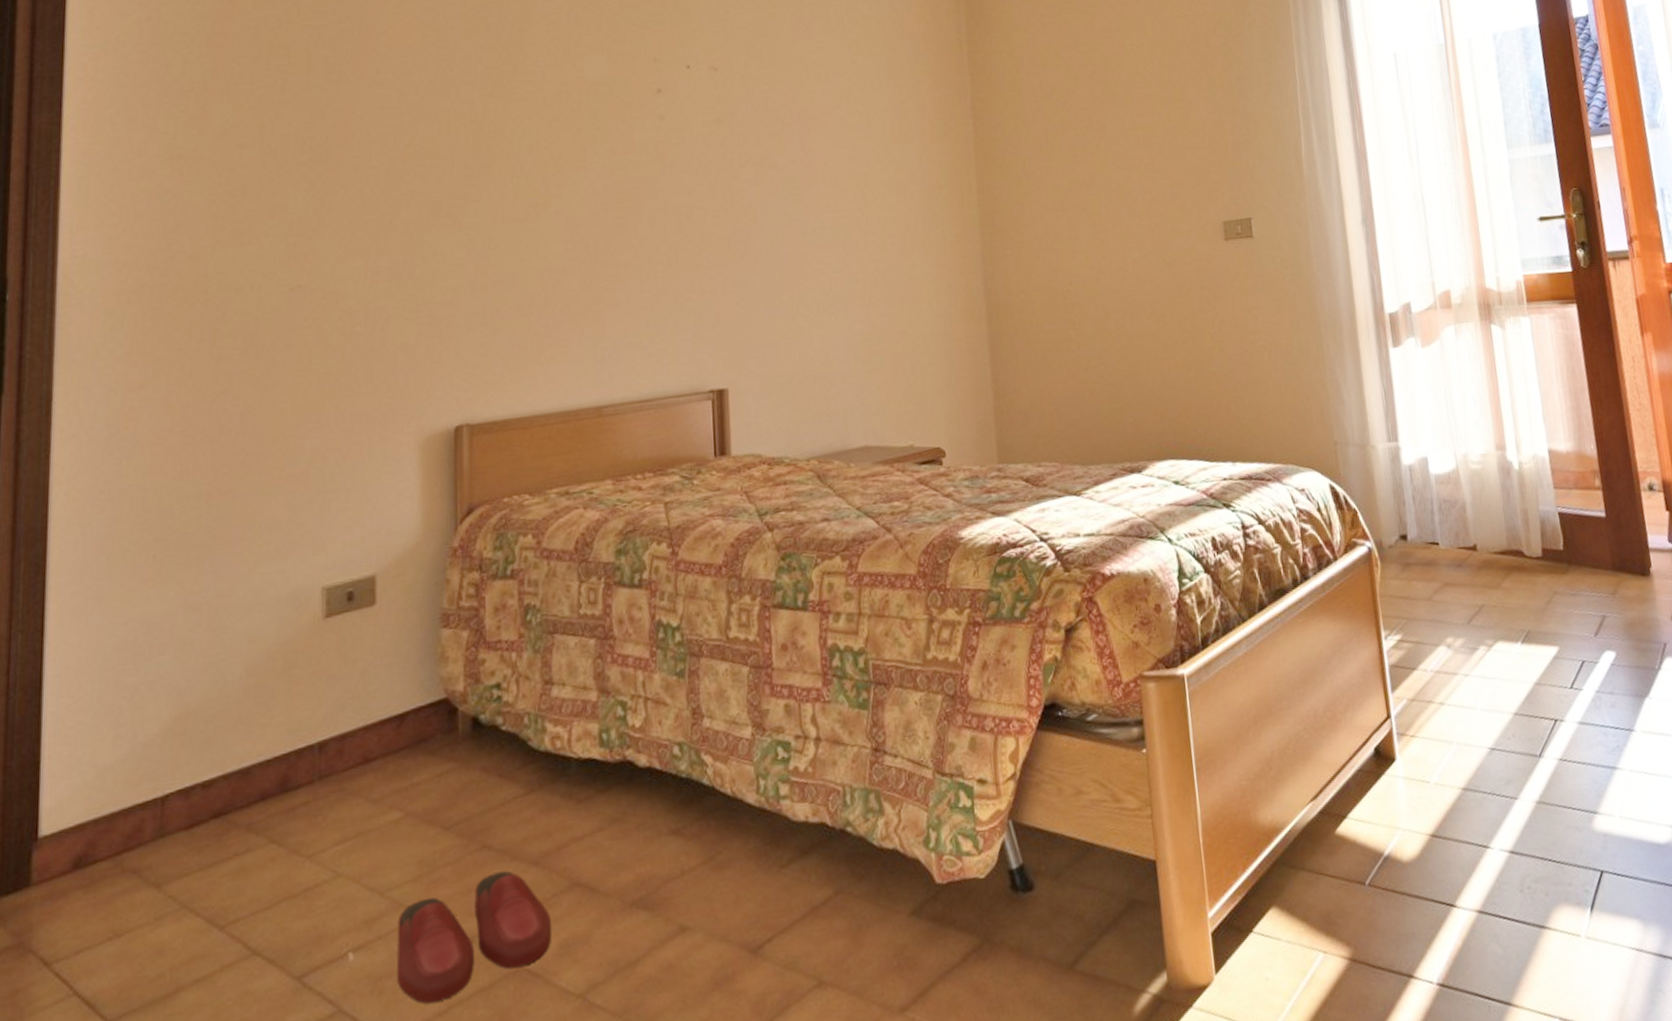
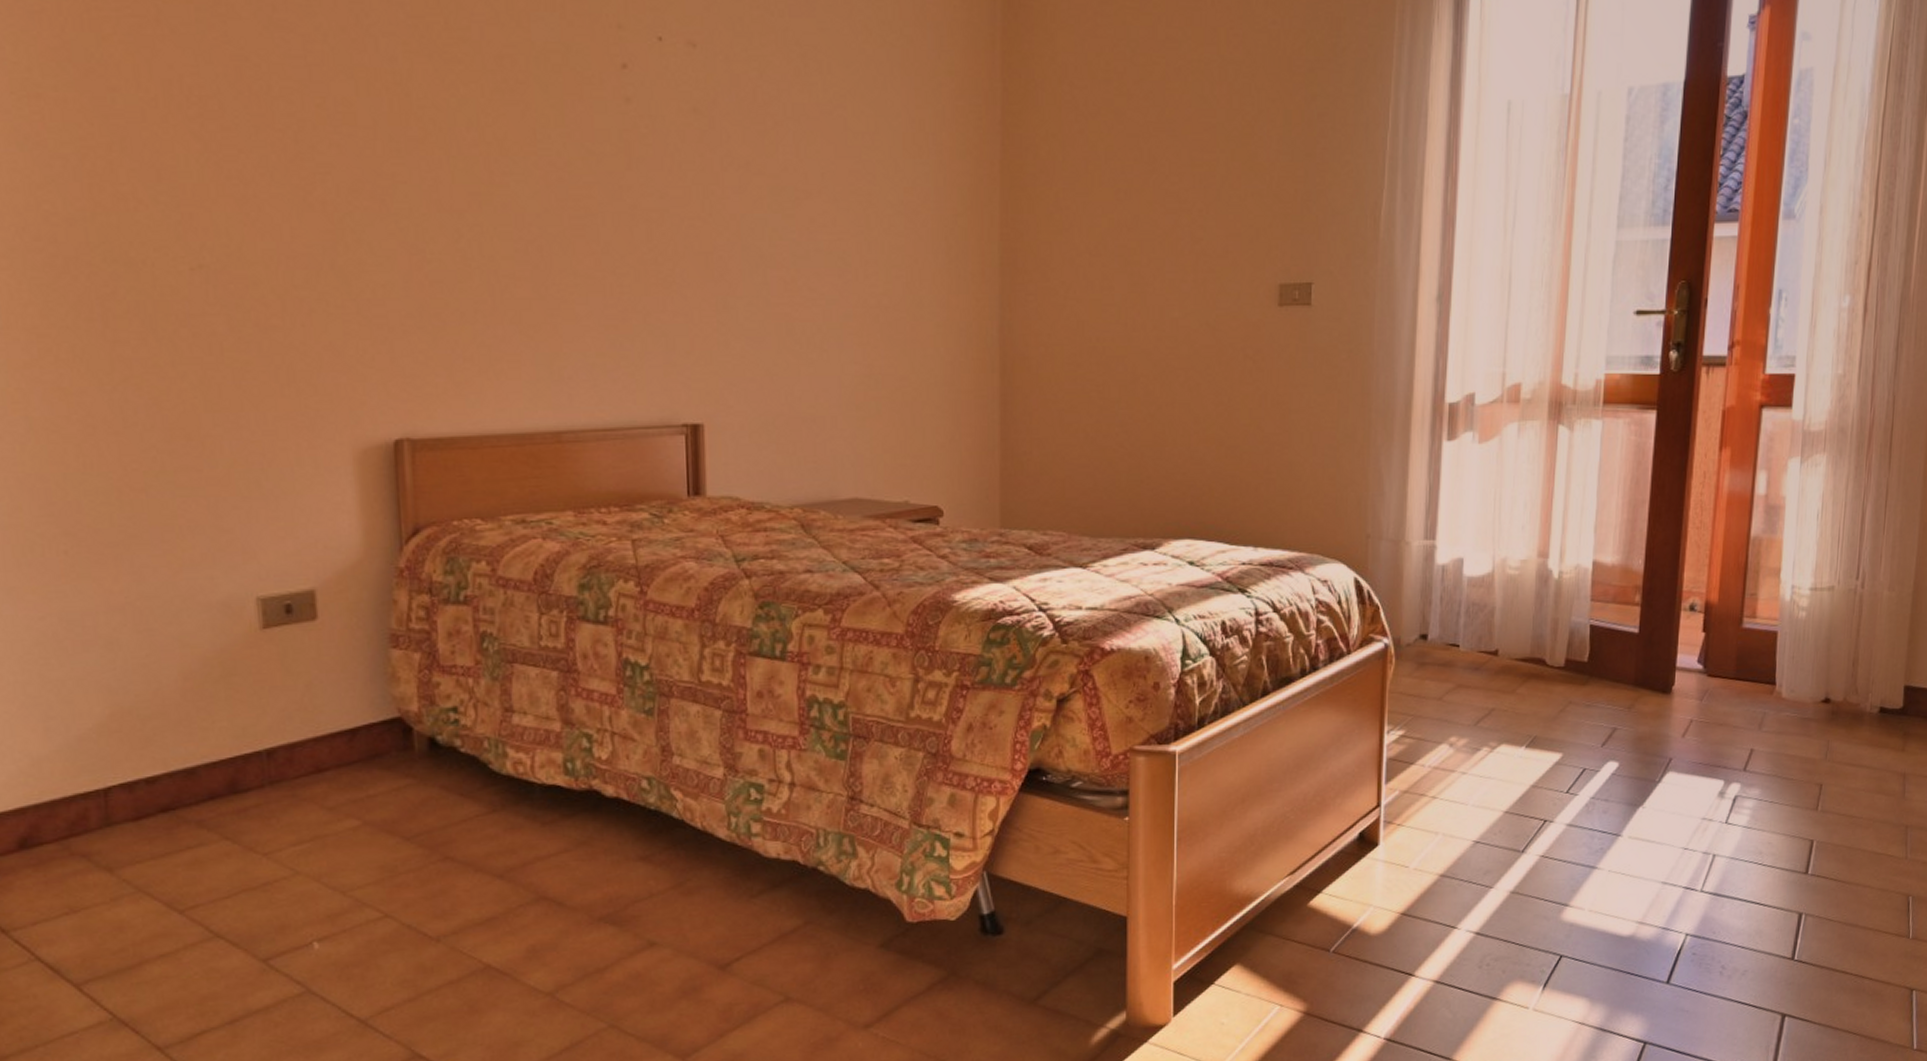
slippers: present [397,870,552,1004] -> none [361,881,520,991]

